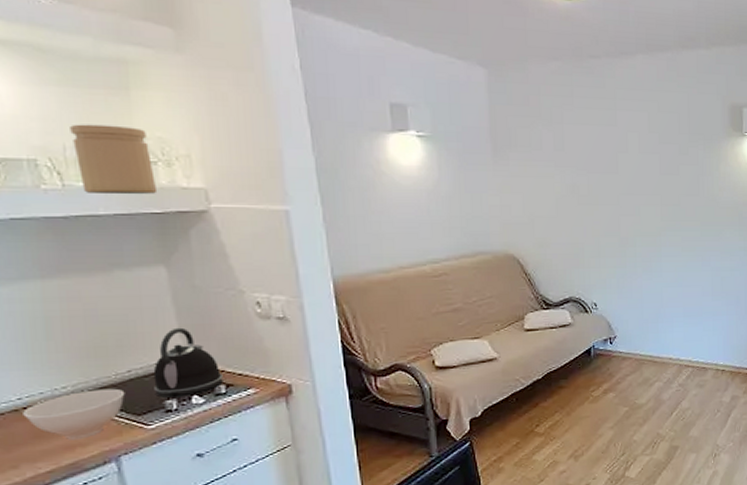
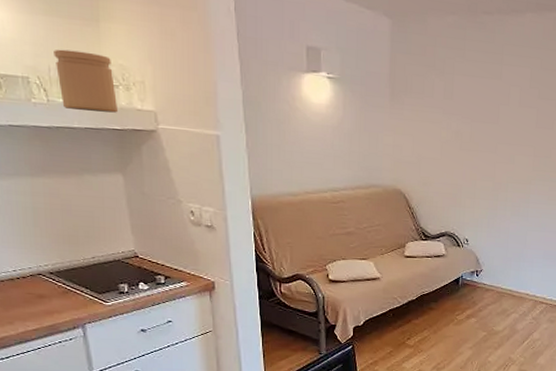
bowl: present [23,388,125,441] -> none [17,269,90,308]
kettle: present [153,327,223,398] -> none [111,226,163,283]

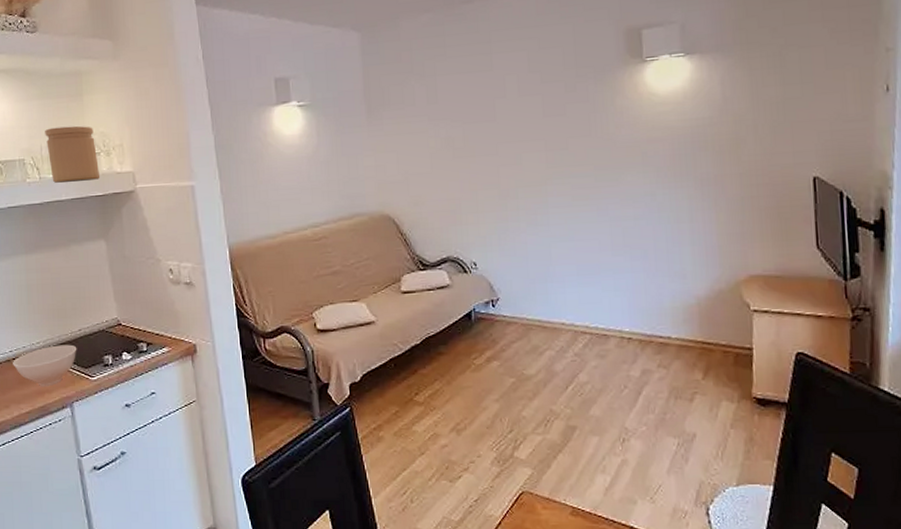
bowl: none [17,269,90,308] -> present [13,344,77,387]

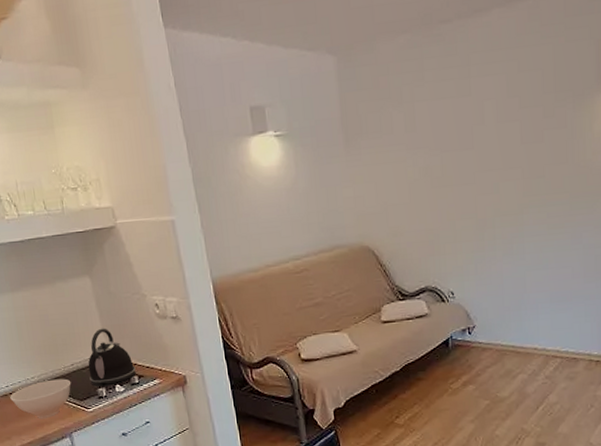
jar: present [45,125,101,183] -> none [18,160,80,220]
kettle: none [96,292,145,354] -> present [88,328,136,386]

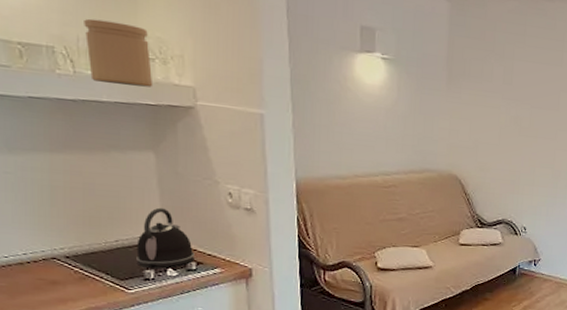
bowl: present [10,378,71,419] -> none [27,253,112,295]
jar: none [18,160,80,220] -> present [84,18,153,87]

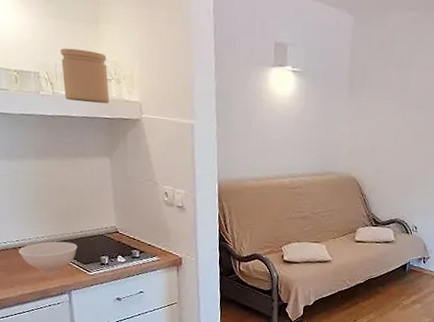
bowl: none [27,253,112,295] -> present [19,241,78,275]
kettle: present [136,207,195,269] -> none [95,204,138,255]

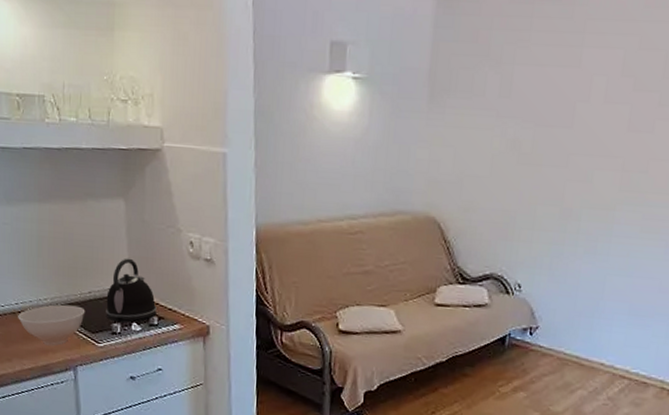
jar: present [60,48,110,104] -> none [69,63,126,131]
kettle: none [95,204,138,255] -> present [106,258,157,322]

